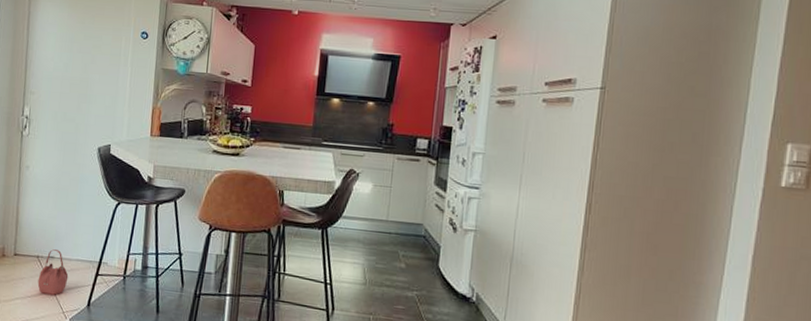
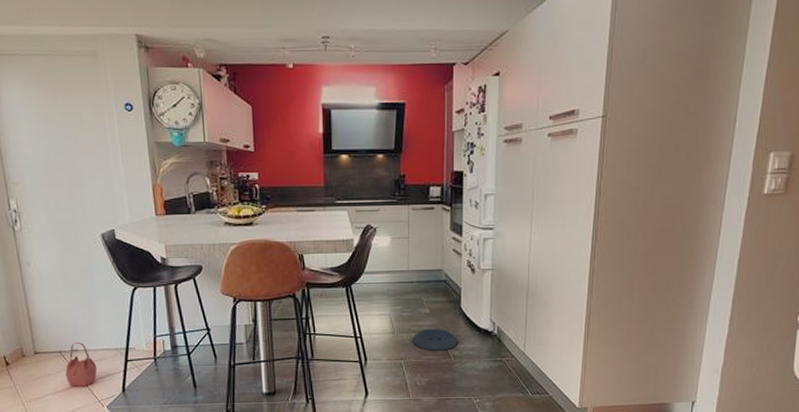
robot vacuum: none [384,284,432,312] -> present [412,328,457,351]

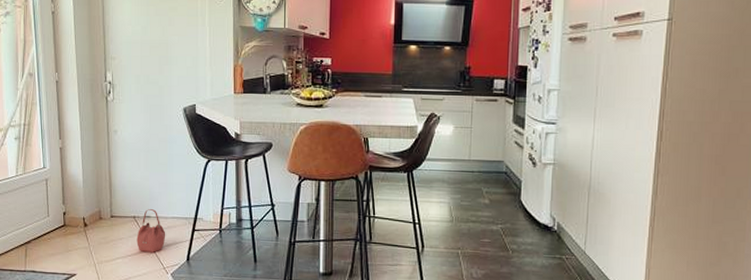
robot vacuum: present [412,328,457,351] -> none [470,219,516,244]

